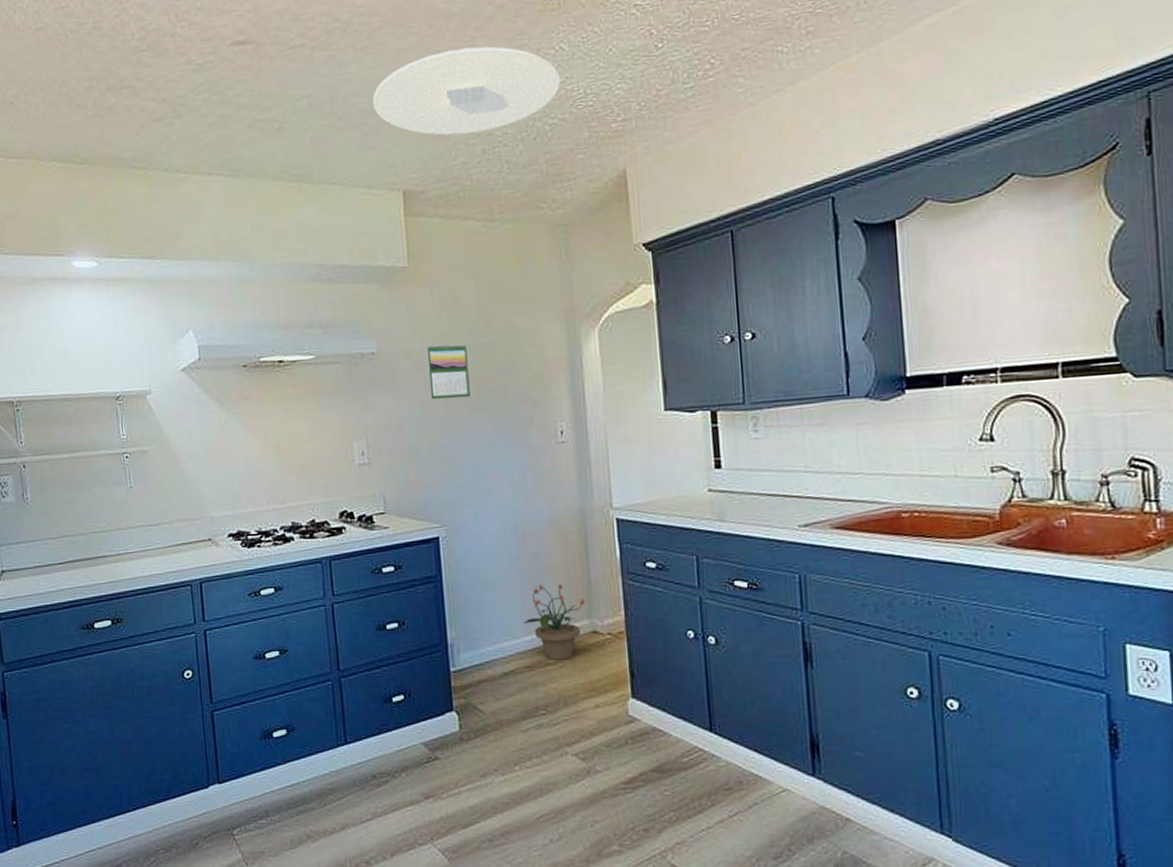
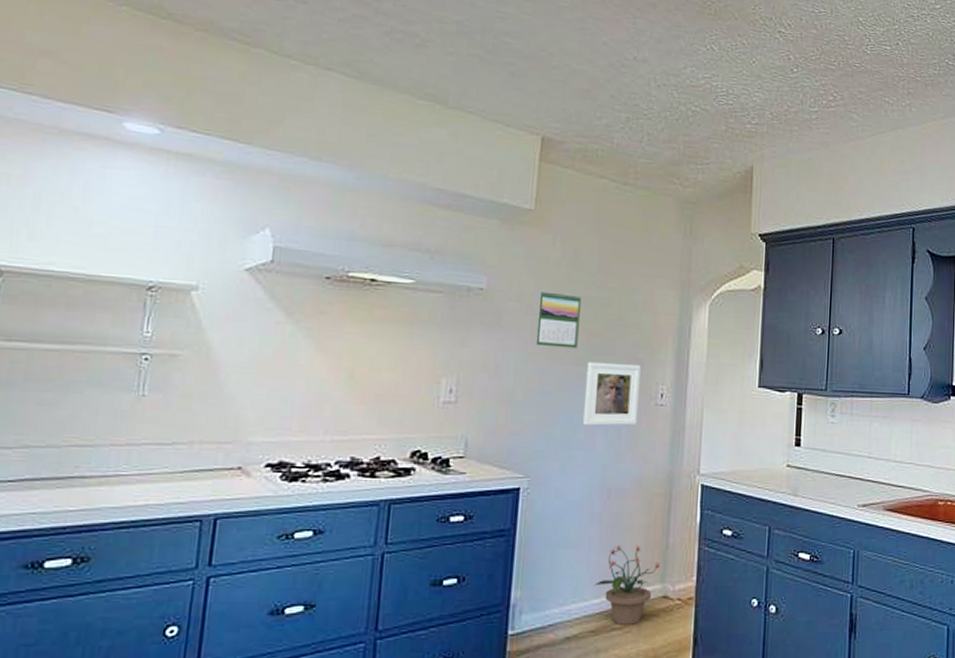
ceiling light: present [373,46,561,136] -> none [526,19,708,102]
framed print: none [482,405,541,471] -> present [582,361,641,426]

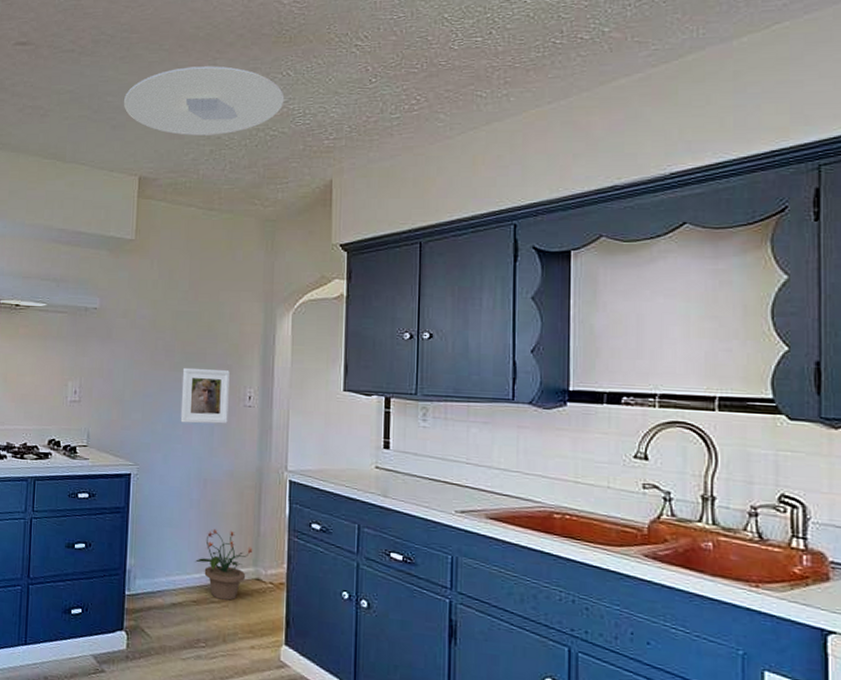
ceiling light: none [526,19,708,102] -> present [124,66,285,136]
calendar: present [535,290,581,348] -> none [139,307,176,356]

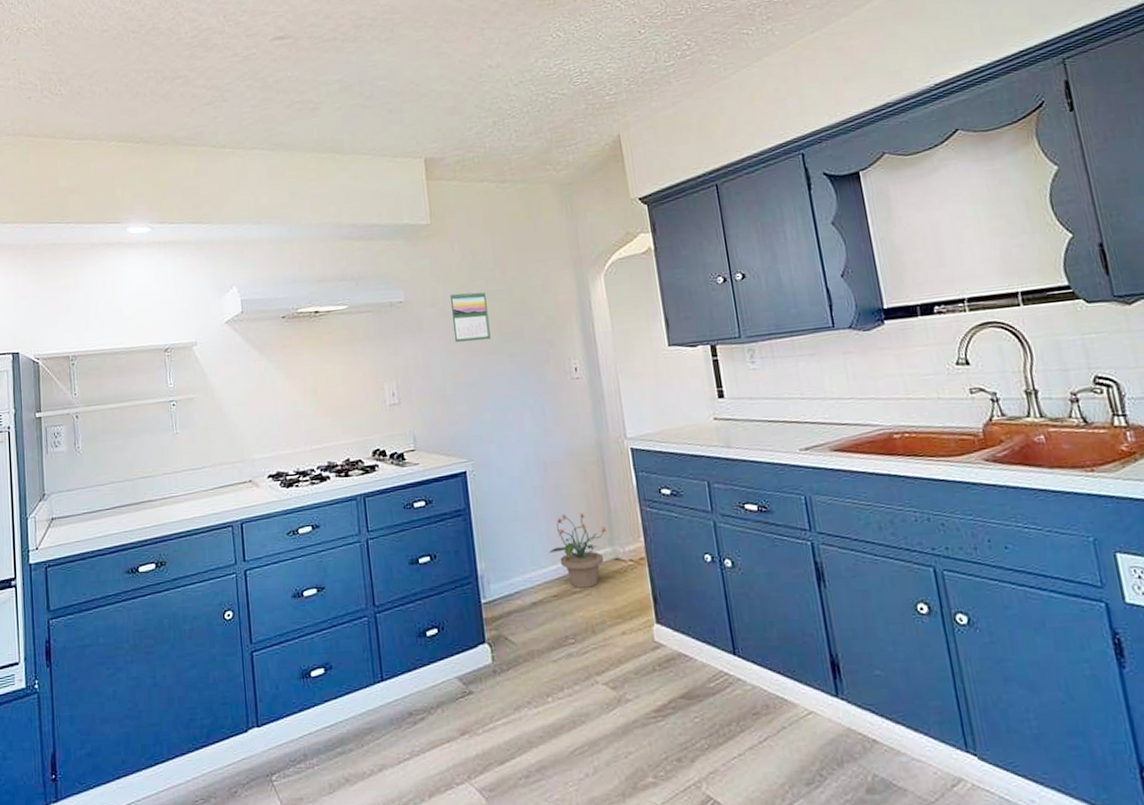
ceiling light: present [124,66,285,136] -> none [396,35,559,111]
calendar: none [139,307,176,356] -> present [449,291,491,343]
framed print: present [180,367,230,424] -> none [502,345,558,408]

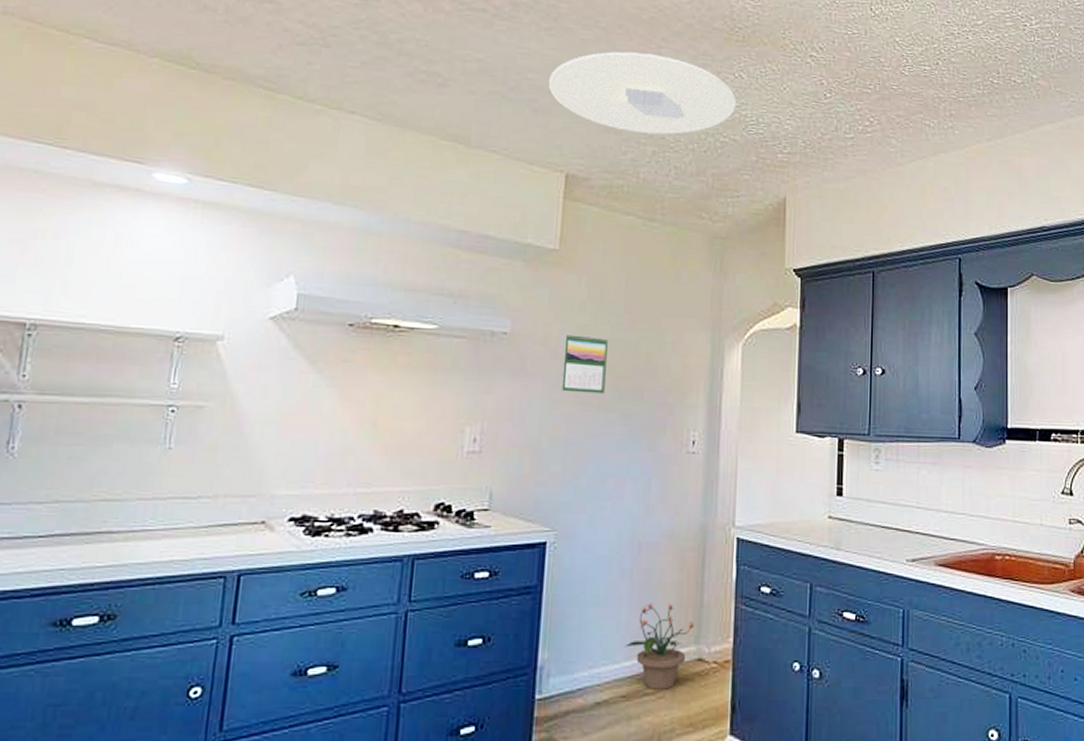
ceiling light: none [396,35,559,111] -> present [549,51,737,135]

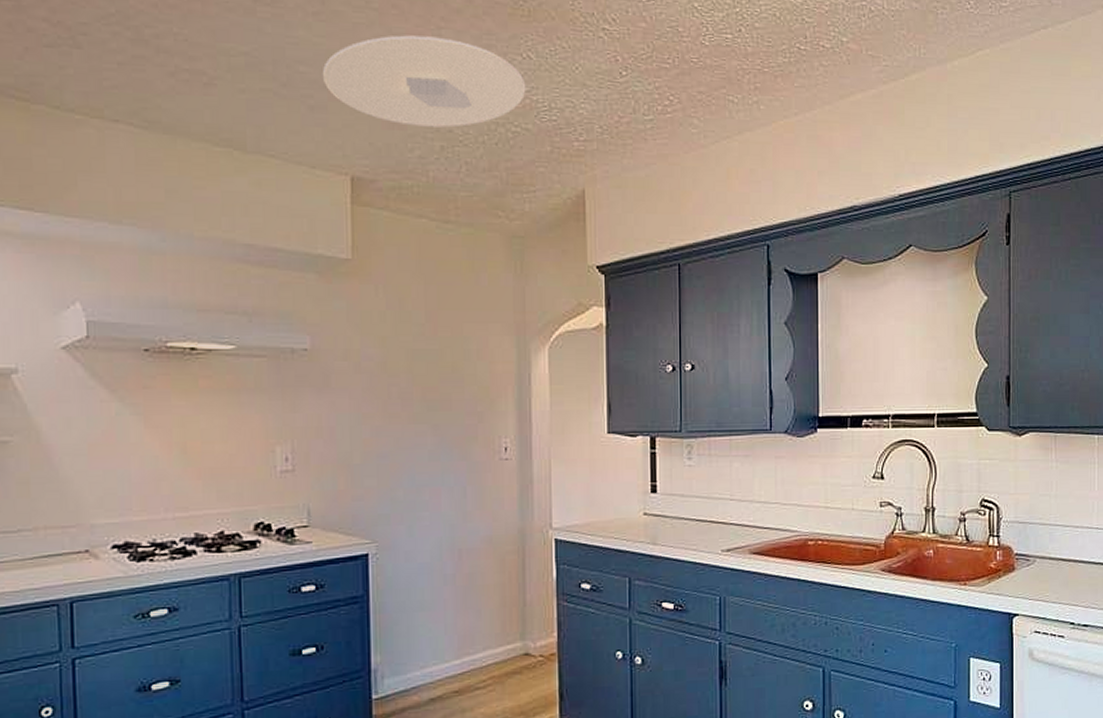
calendar: present [561,333,608,394] -> none [367,345,412,406]
potted plant: present [625,603,695,690] -> none [454,604,519,684]

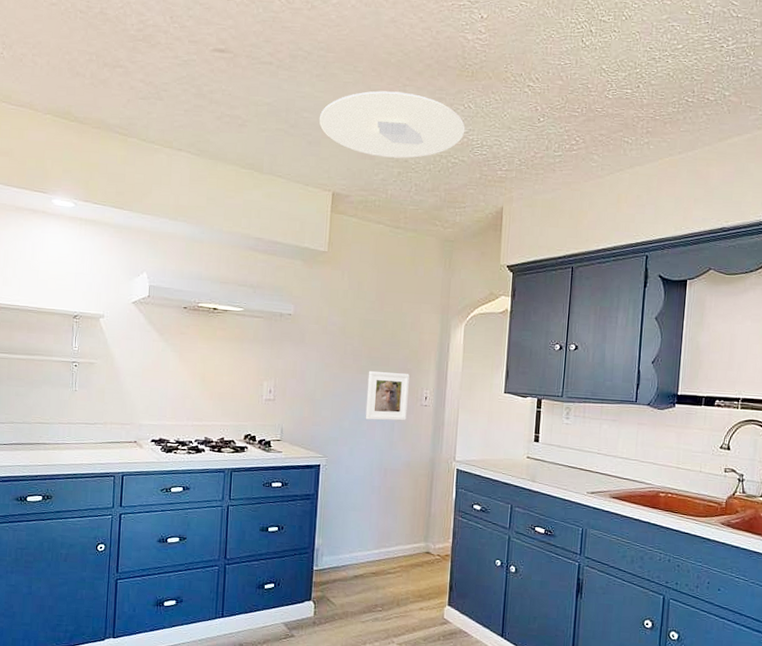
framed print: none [424,418,482,486] -> present [365,370,410,421]

